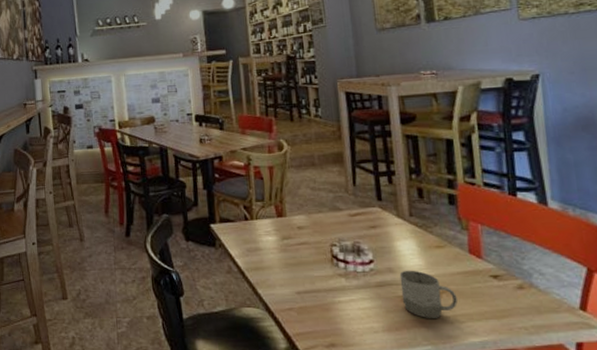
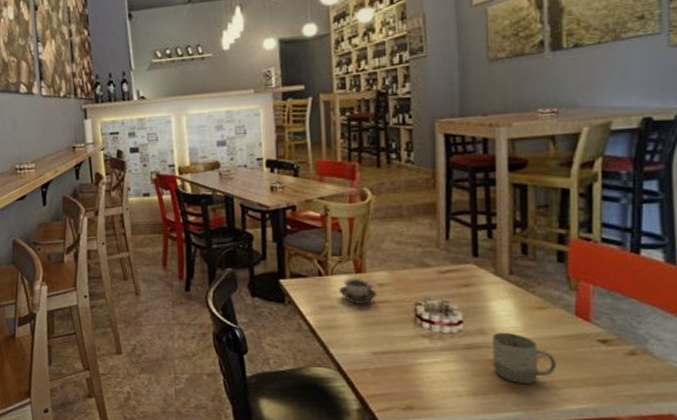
cup: none [264,222,298,246] -> present [339,279,378,304]

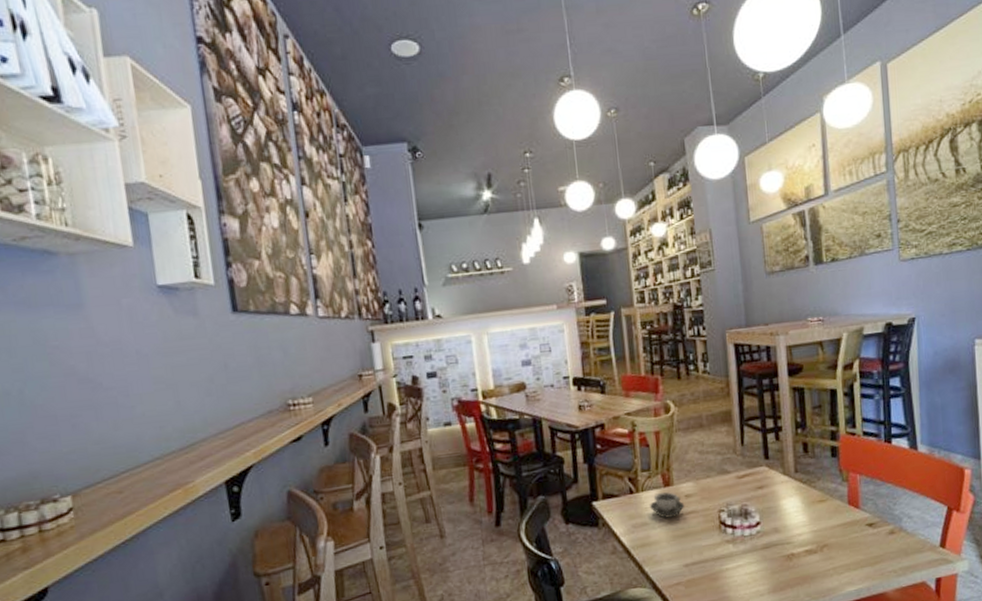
cup: present [492,332,556,383] -> none [784,527,837,575]

